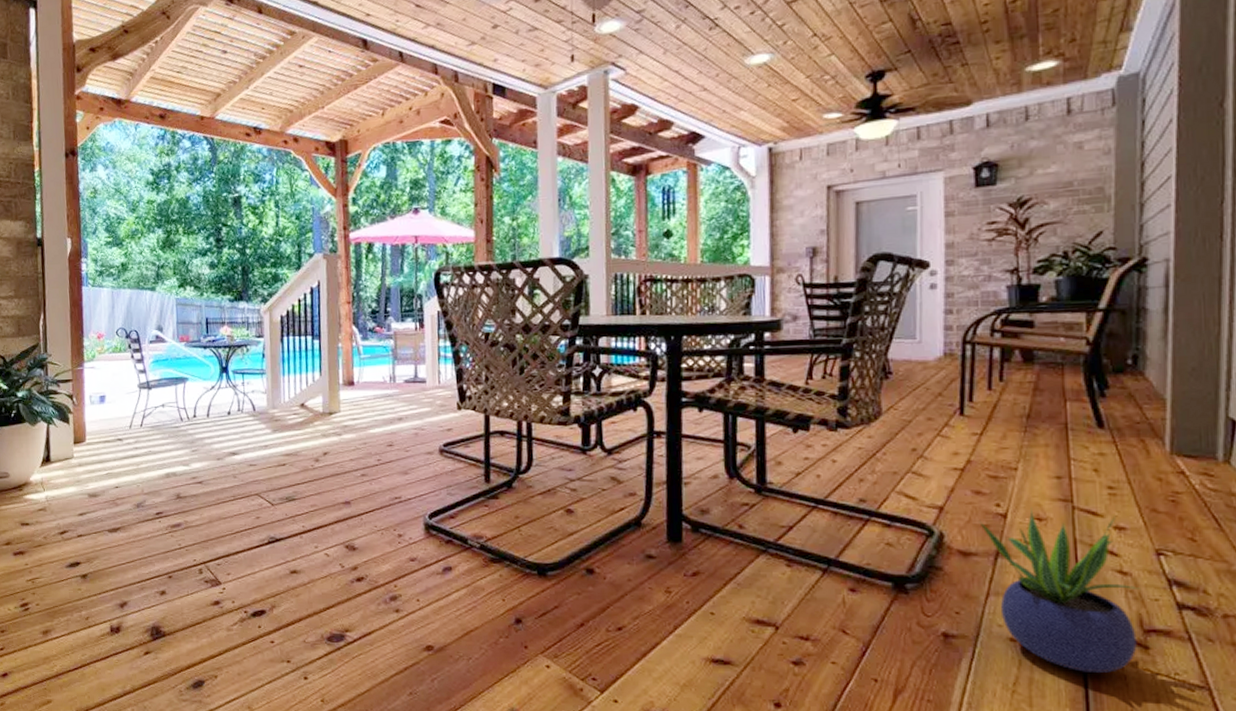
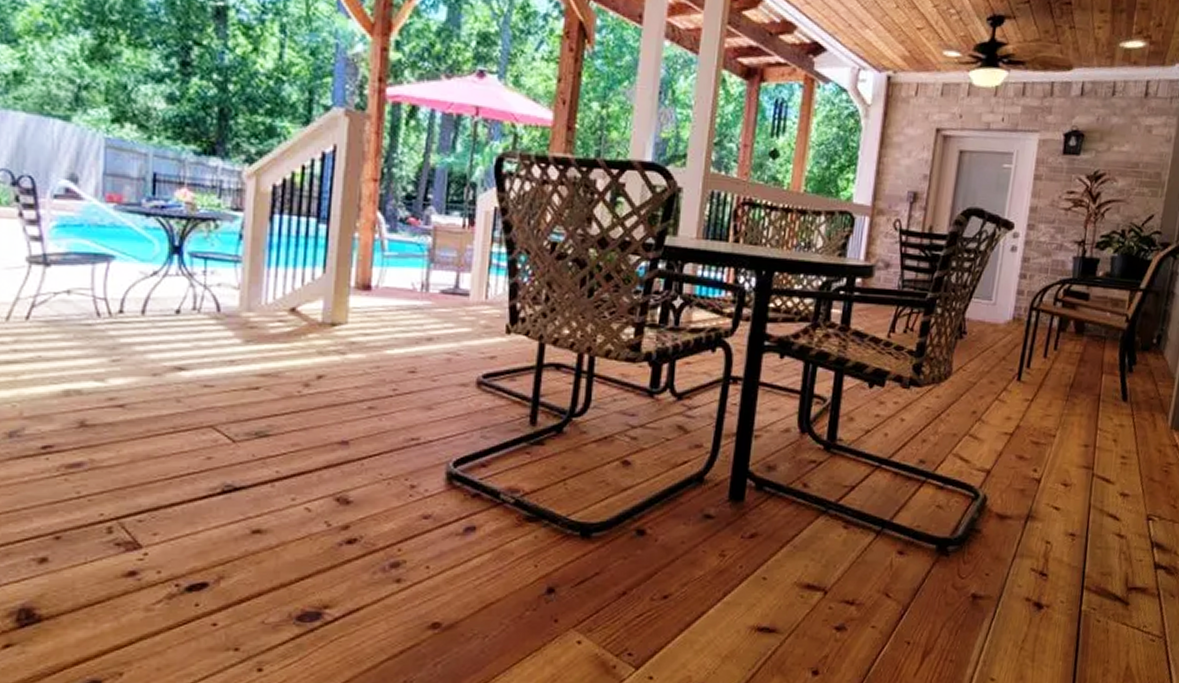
potted plant: present [979,508,1140,674] -> none [1018,474,1131,629]

